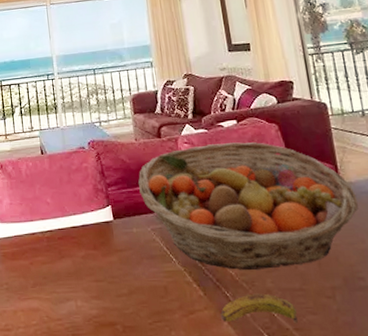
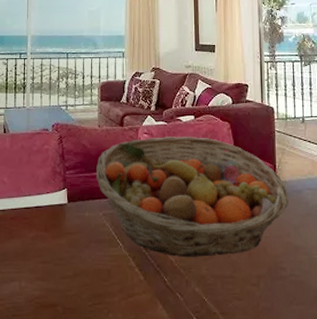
banana: present [221,293,298,324] -> none [157,279,225,309]

